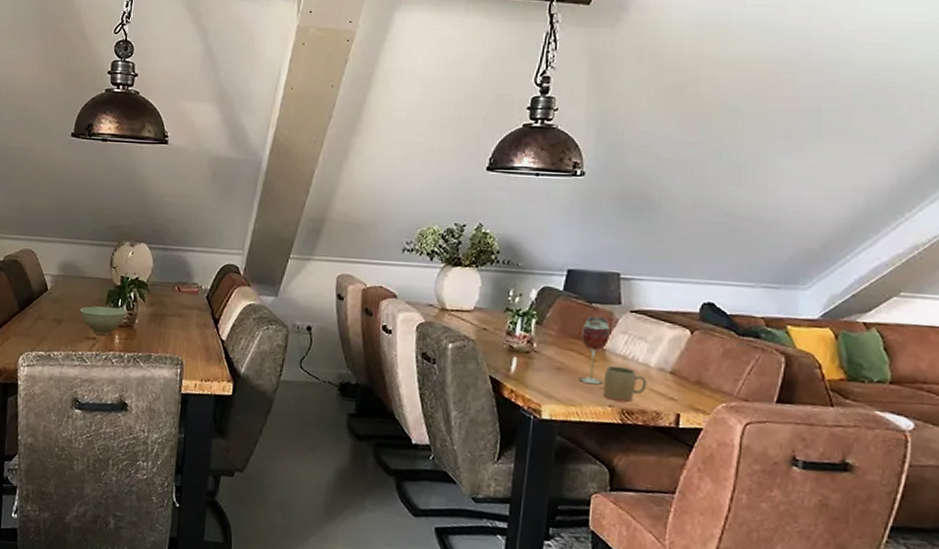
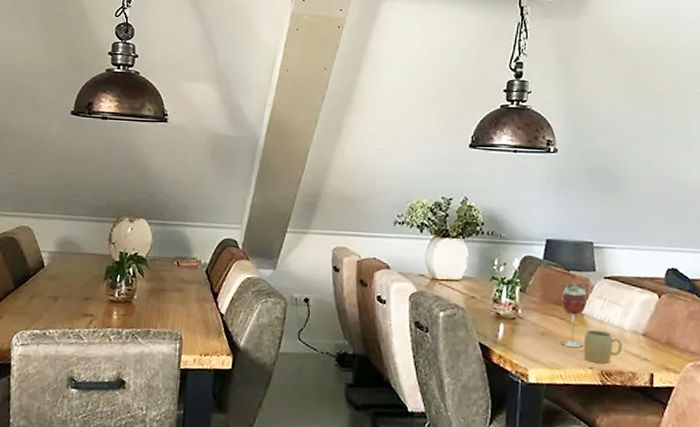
bowl: present [80,306,127,336] -> none [77,282,126,312]

